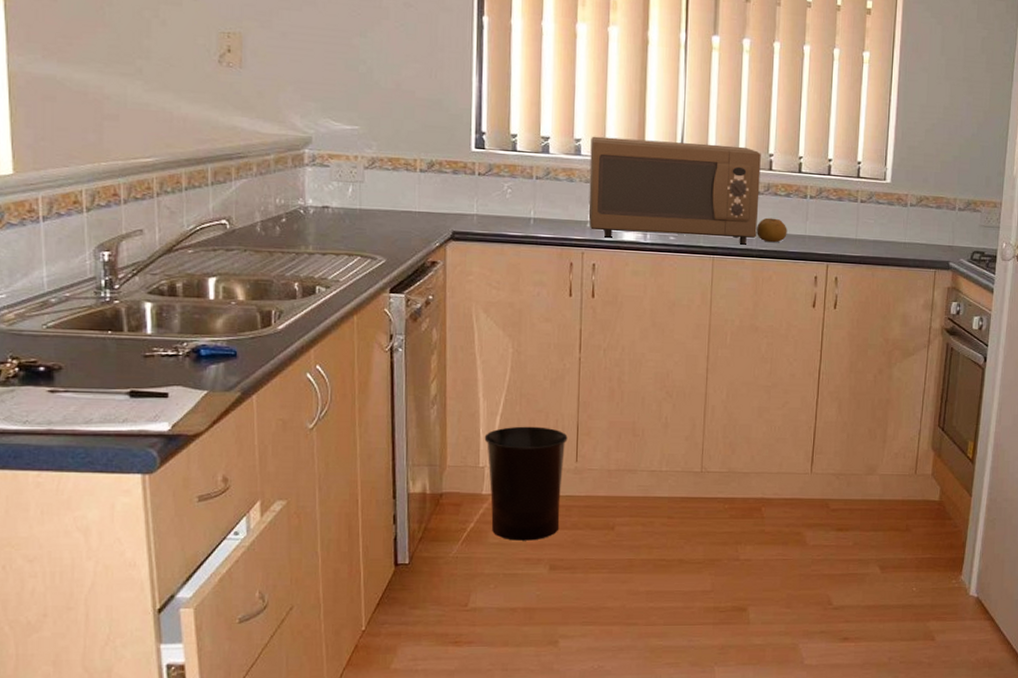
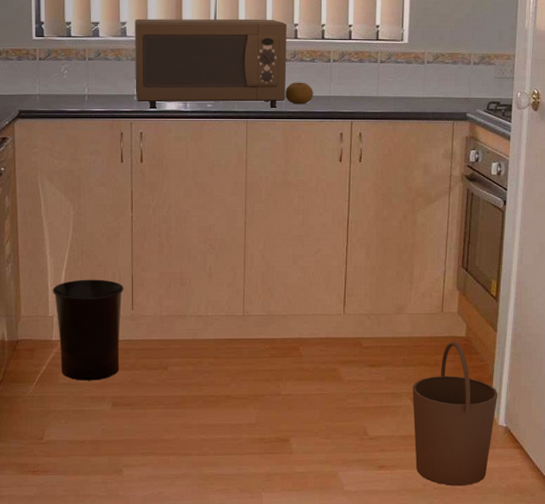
bucket: none [880,505,971,660] -> present [412,341,498,486]

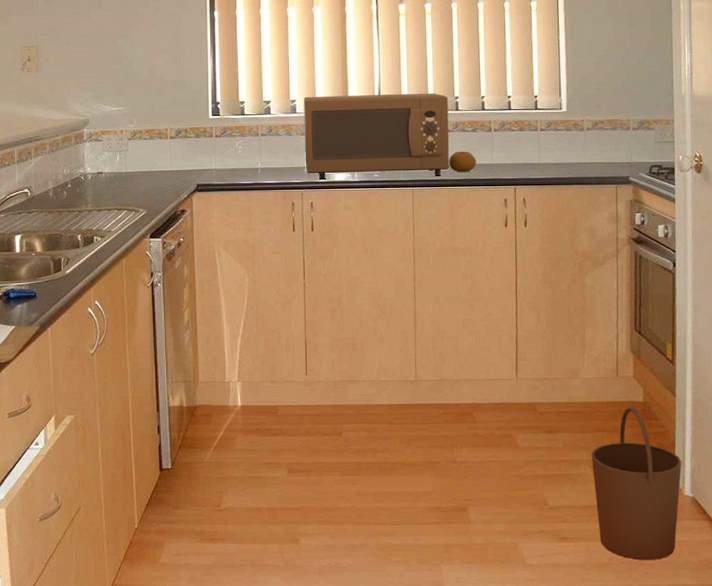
waste bin: present [52,279,124,381] -> none [228,345,298,447]

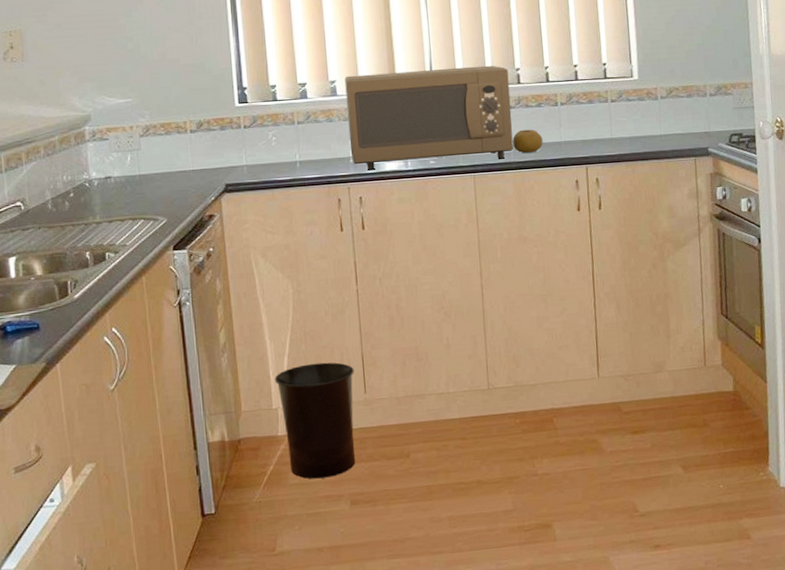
waste bin: none [228,345,298,447] -> present [274,362,356,479]
bucket: present [591,406,682,561] -> none [681,397,777,561]

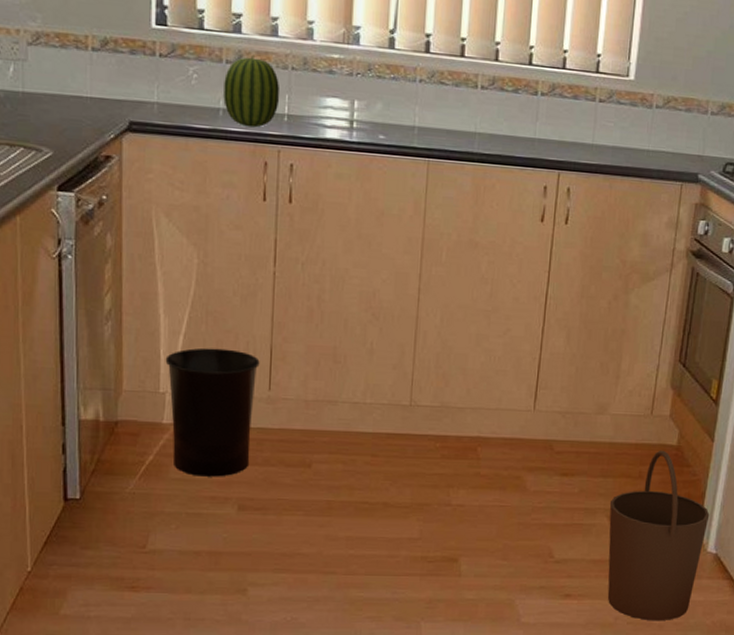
fruit: none [298,113,344,173] -> present [223,54,279,128]
microwave: present [344,65,514,170] -> none [286,14,486,147]
fruit: present [512,129,543,154] -> none [479,116,514,146]
bucket: none [681,397,777,561] -> present [607,450,710,621]

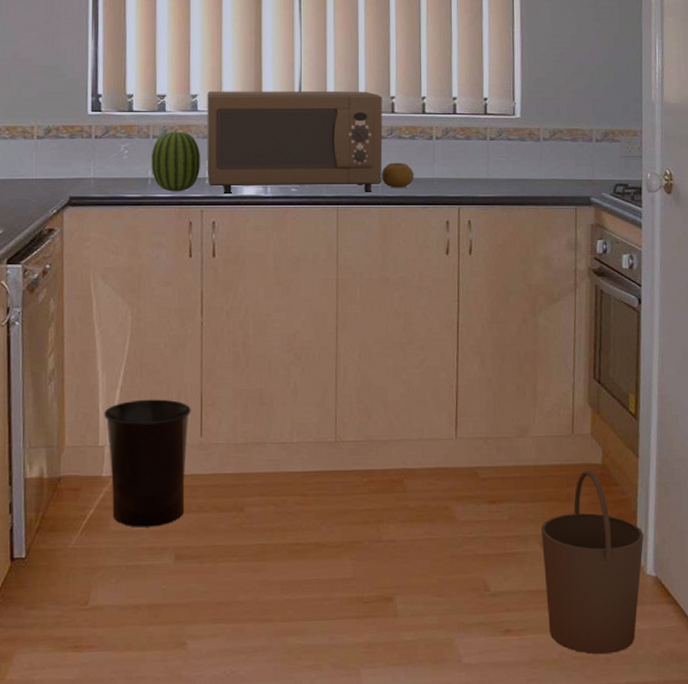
microwave: none [286,14,486,147] -> present [207,90,383,193]
fruit: none [479,116,514,146] -> present [382,162,414,188]

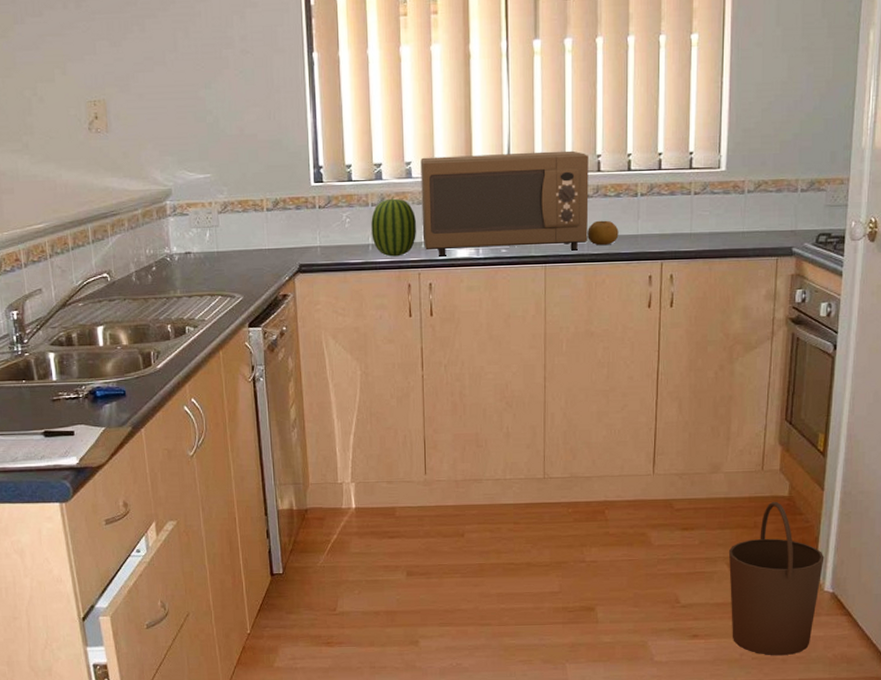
waste bin: present [104,399,191,528] -> none [340,443,416,550]

